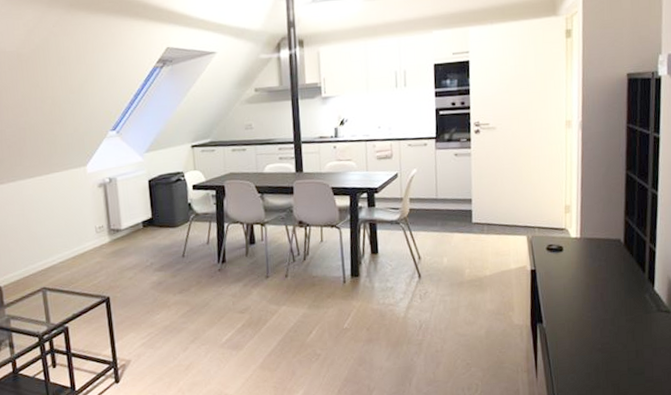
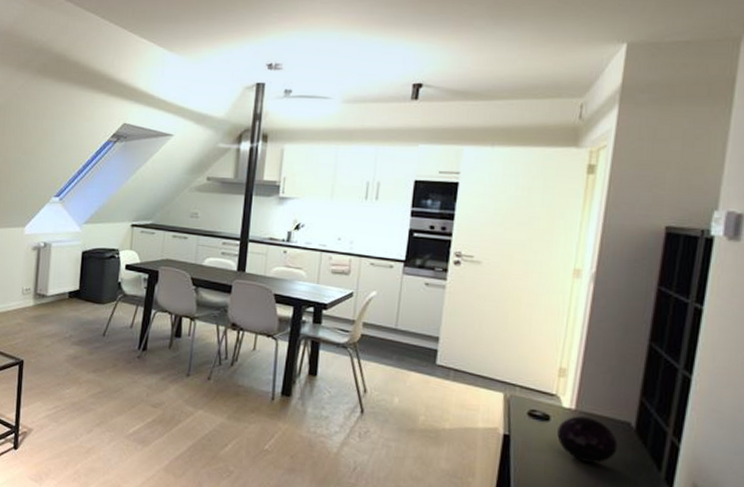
decorative orb: none [570,241,614,278] -> present [557,416,618,463]

